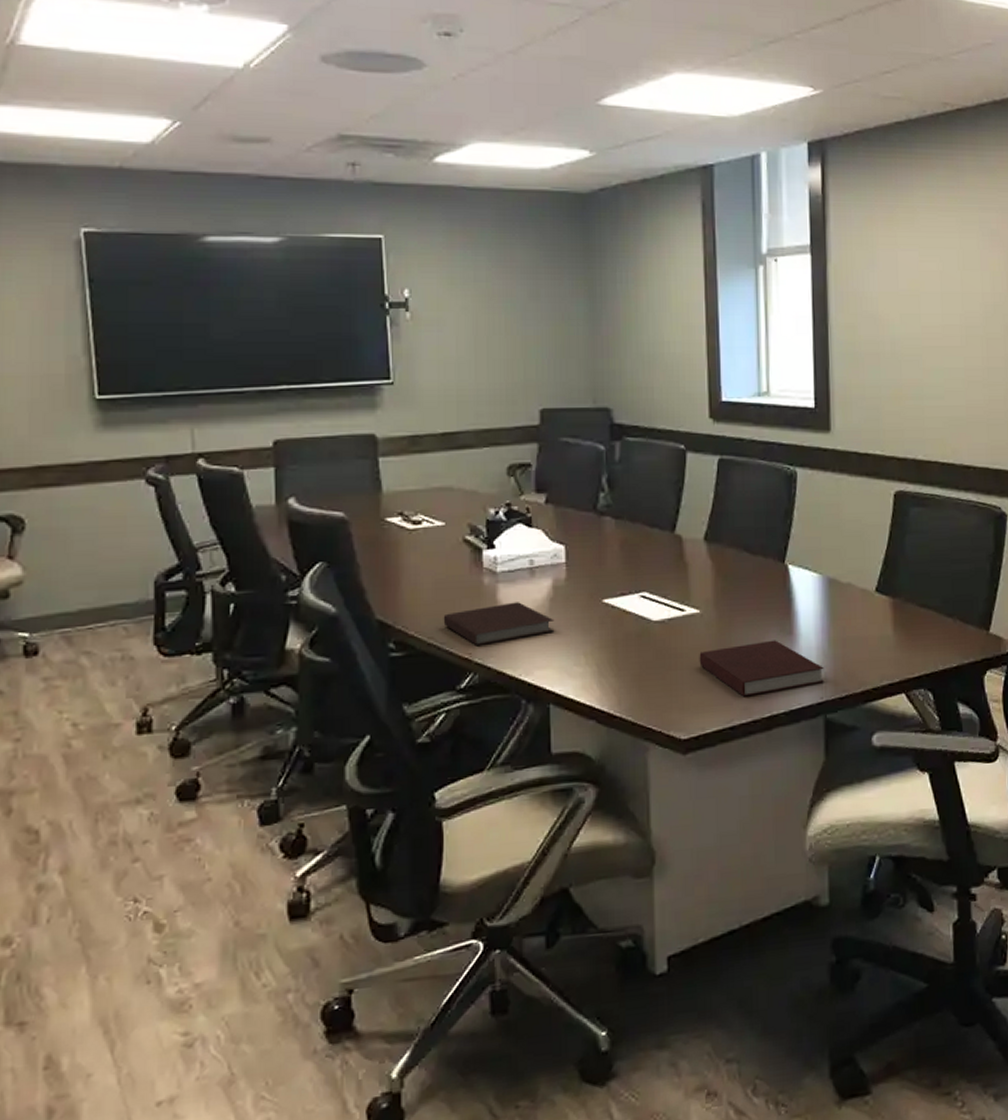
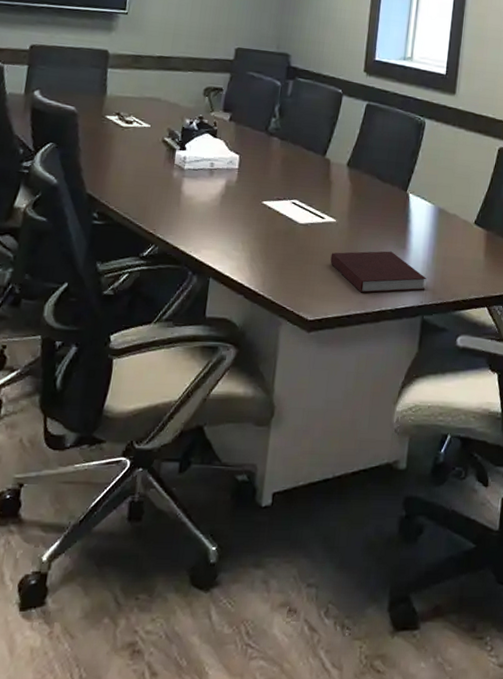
notebook: present [443,602,555,647] -> none [137,194,223,225]

